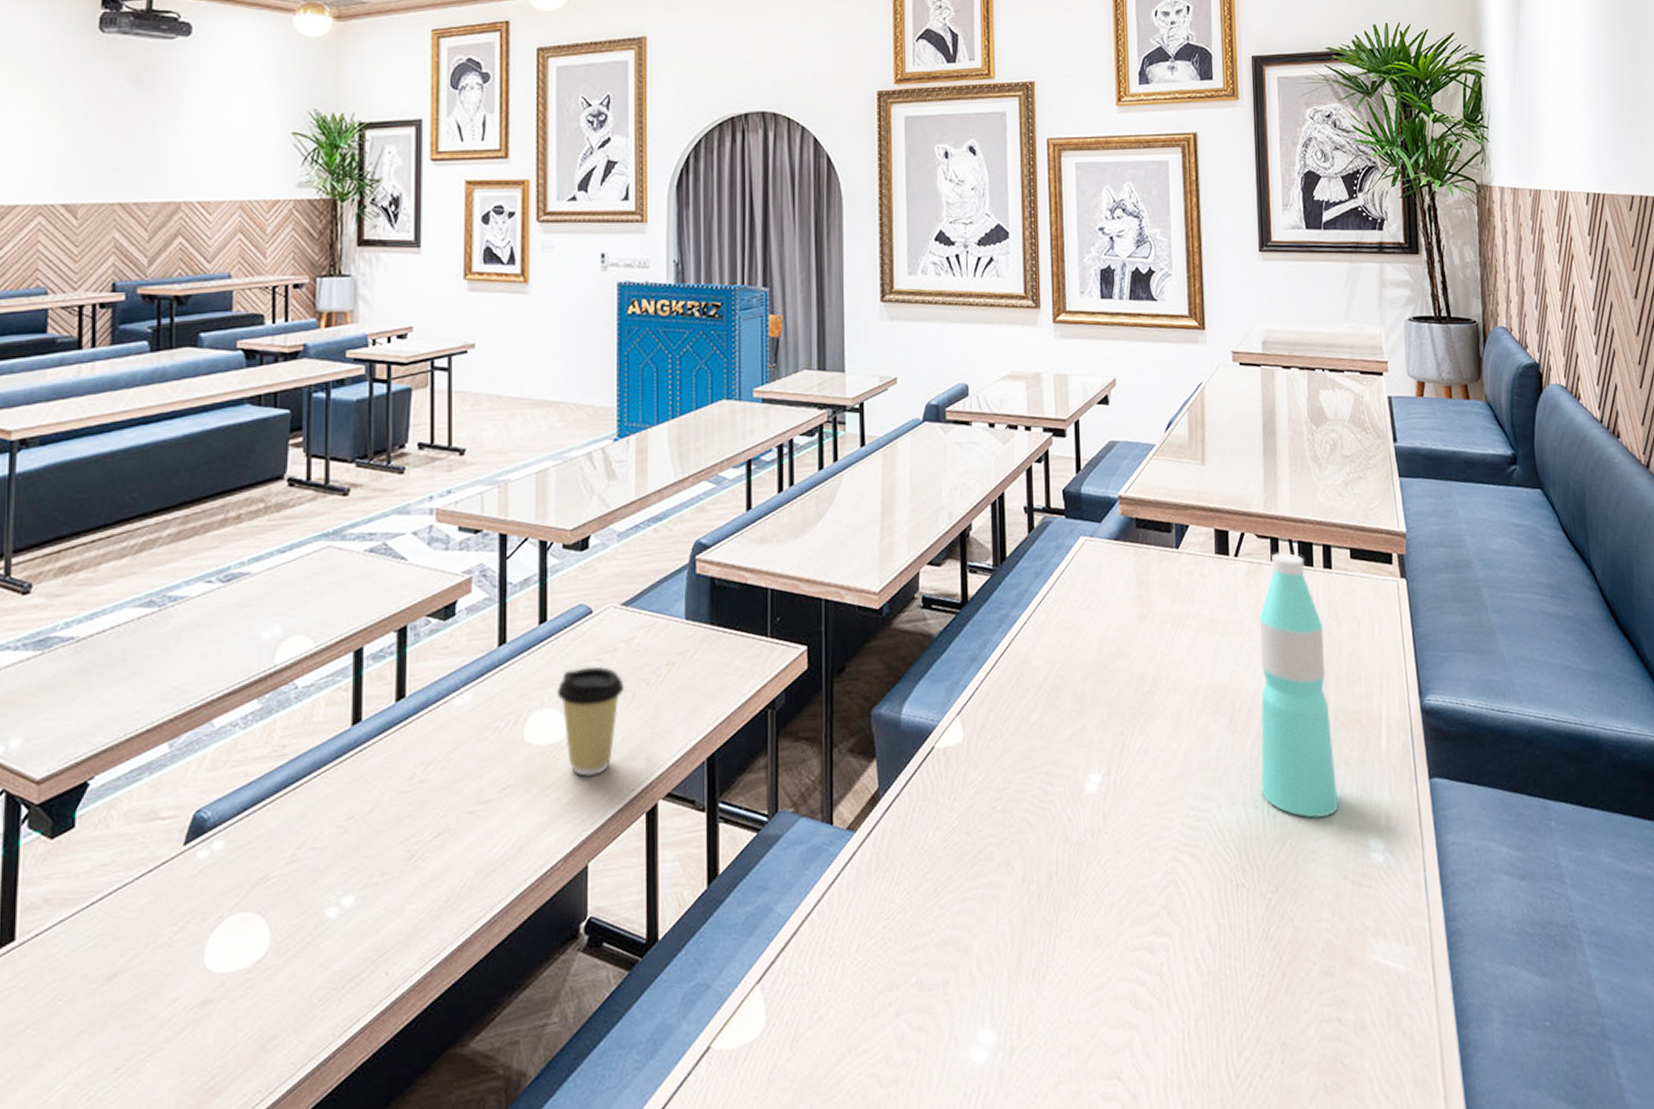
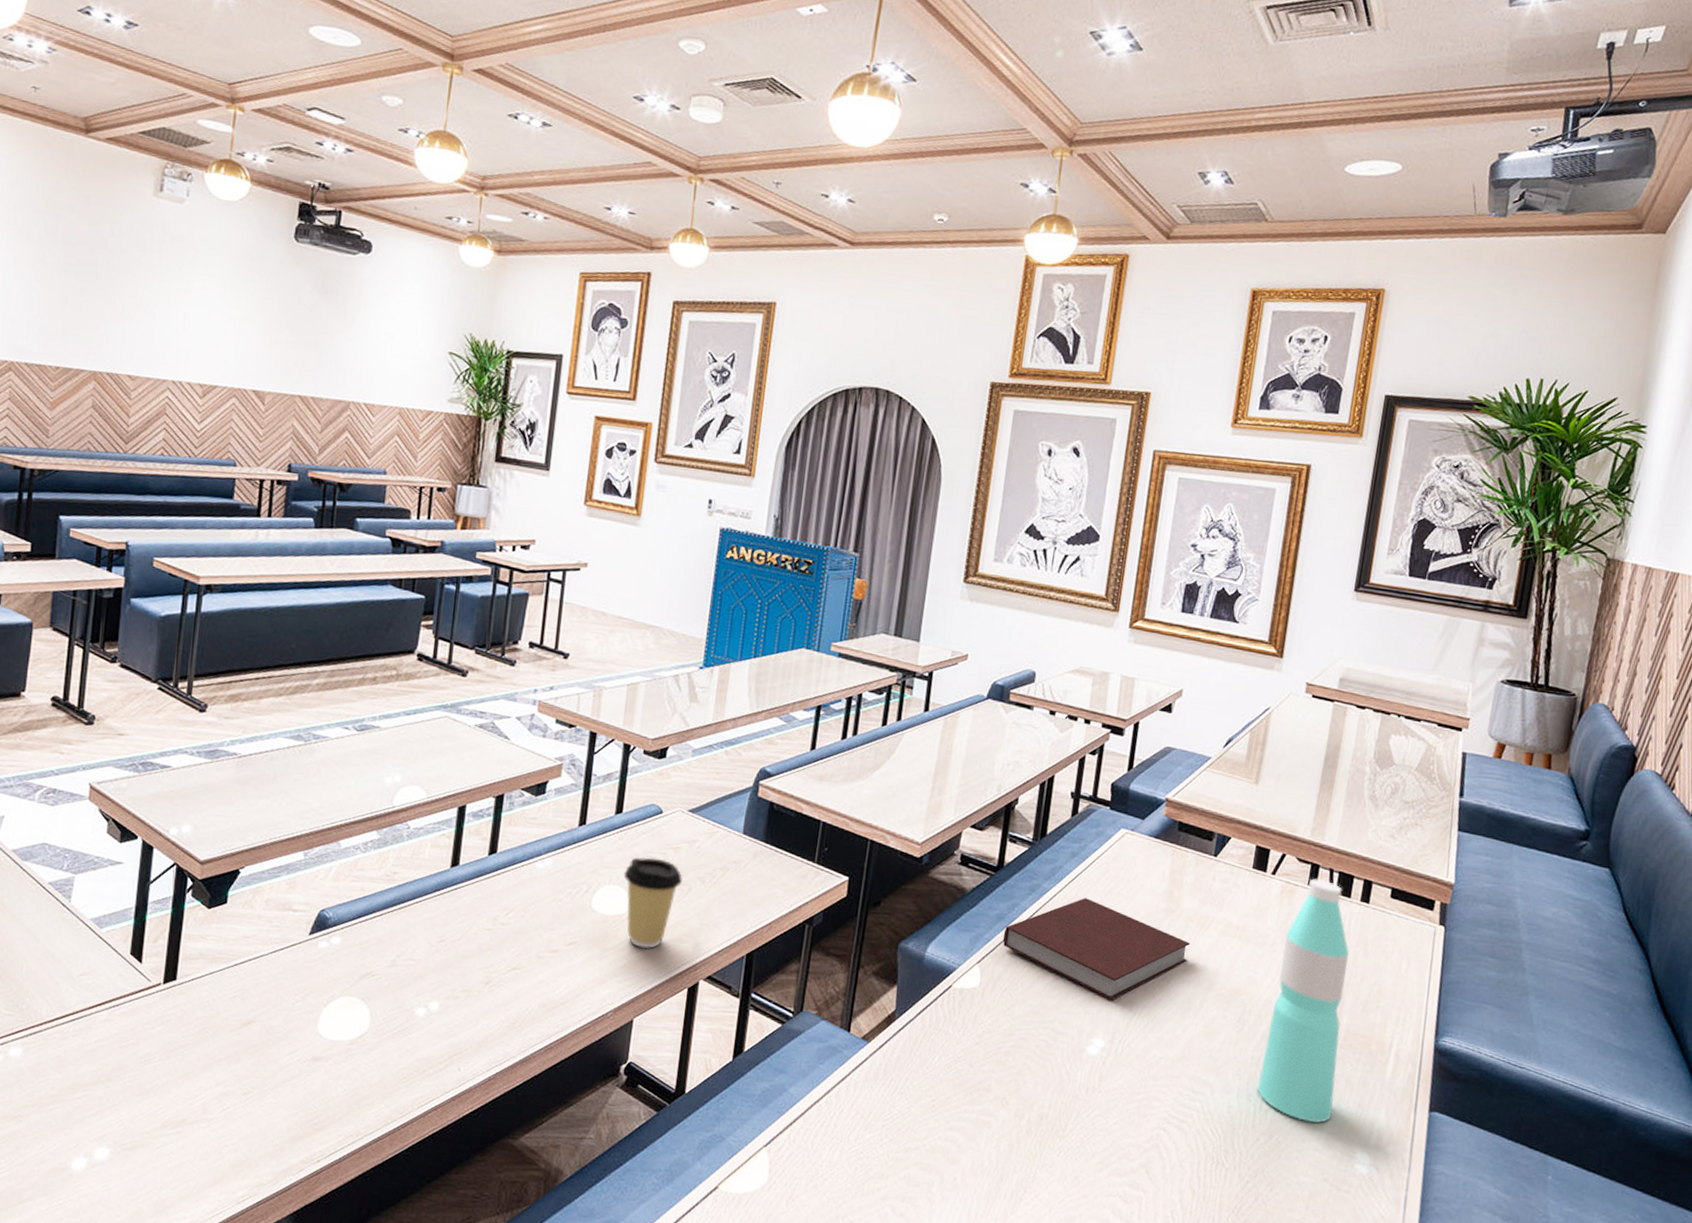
notebook: none [979,619,1169,728] -> present [1002,898,1191,1001]

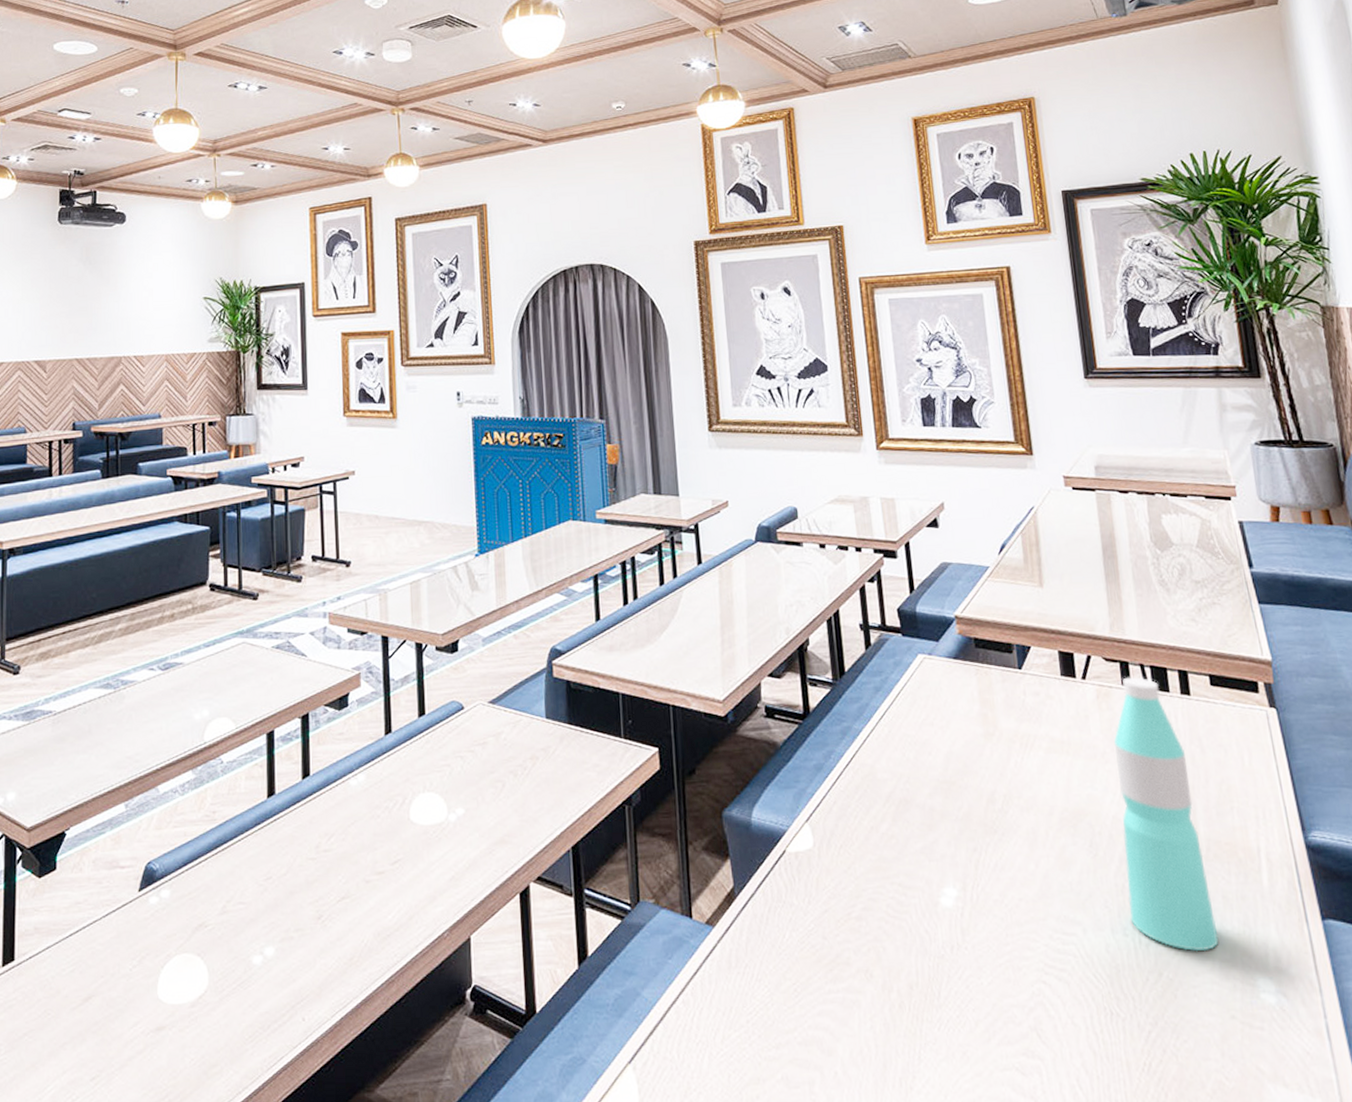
coffee cup: present [623,857,683,949] -> none [436,757,495,857]
notebook: present [1002,898,1191,1001] -> none [825,734,1020,843]

